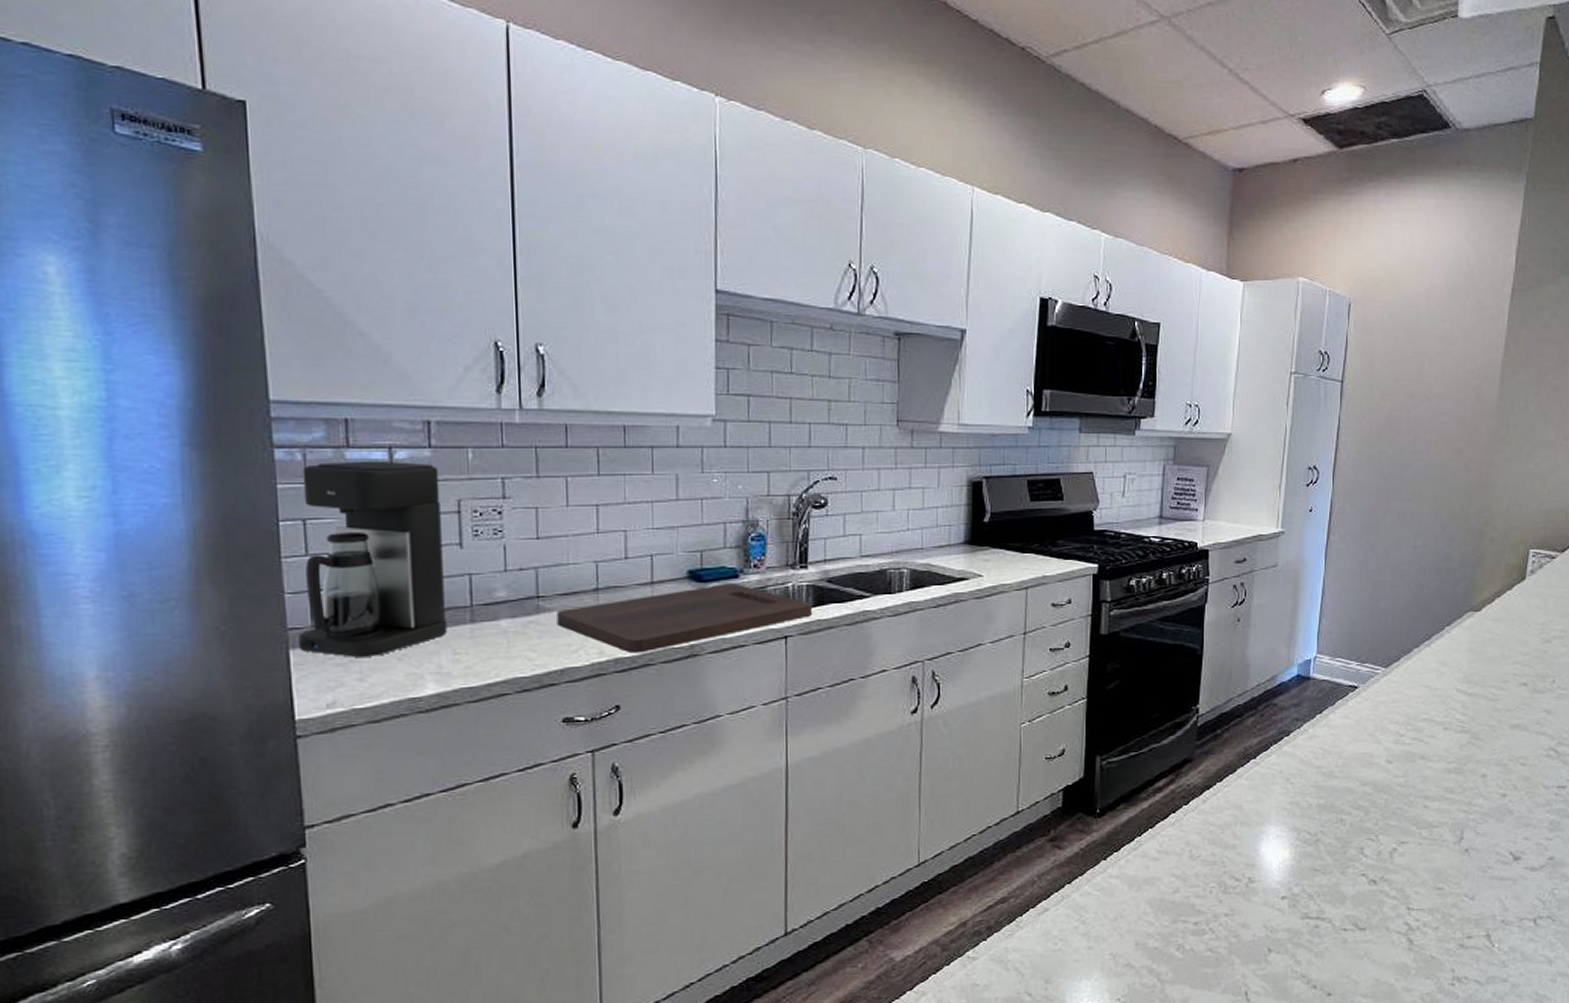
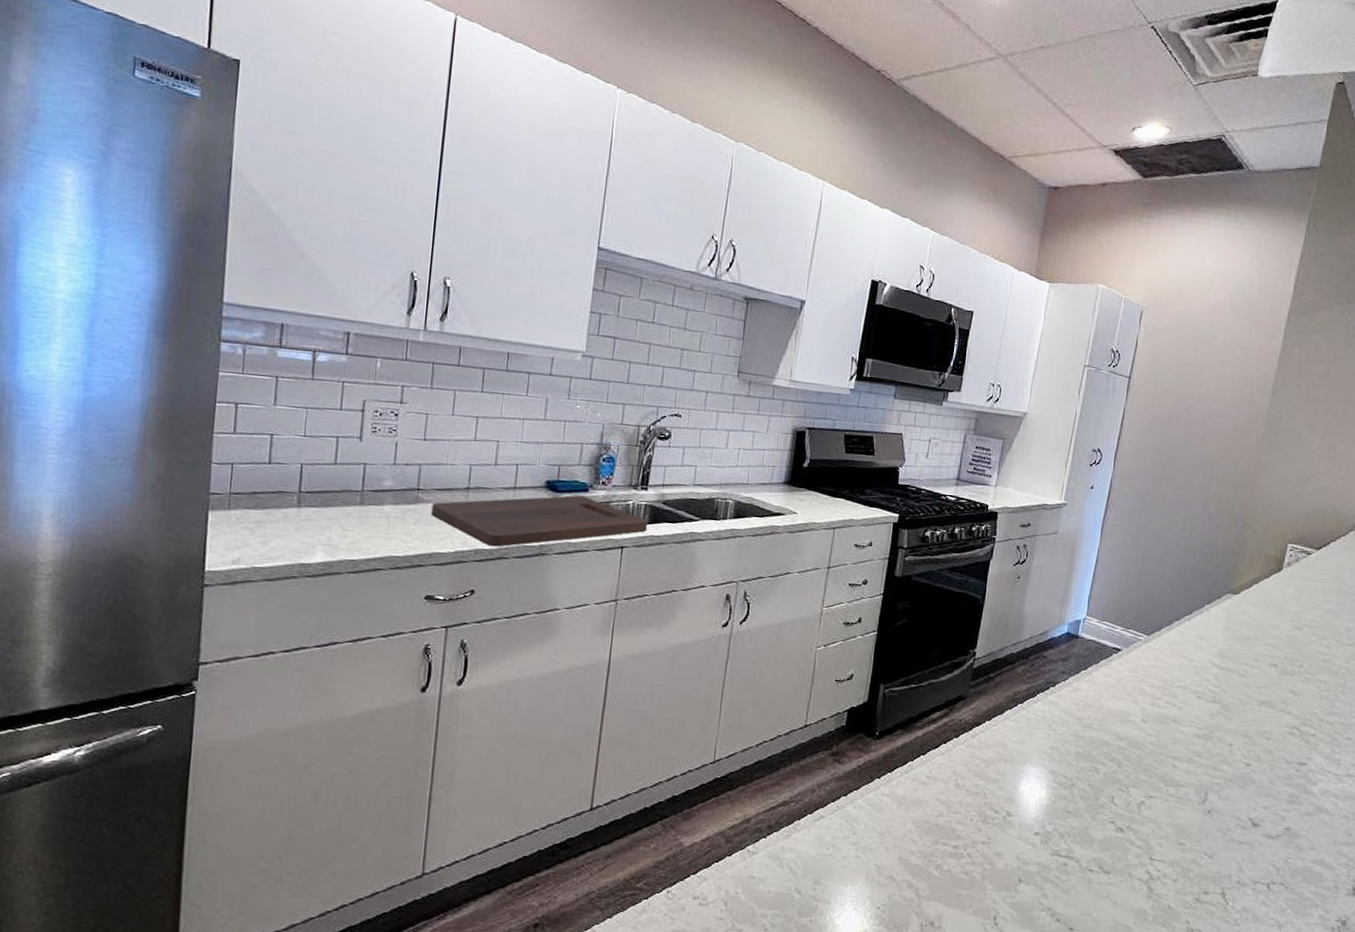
coffee maker: present [298,460,448,657] -> none [217,358,351,525]

